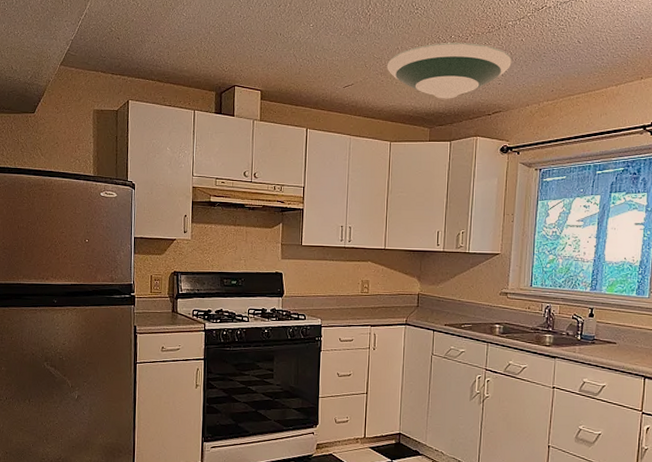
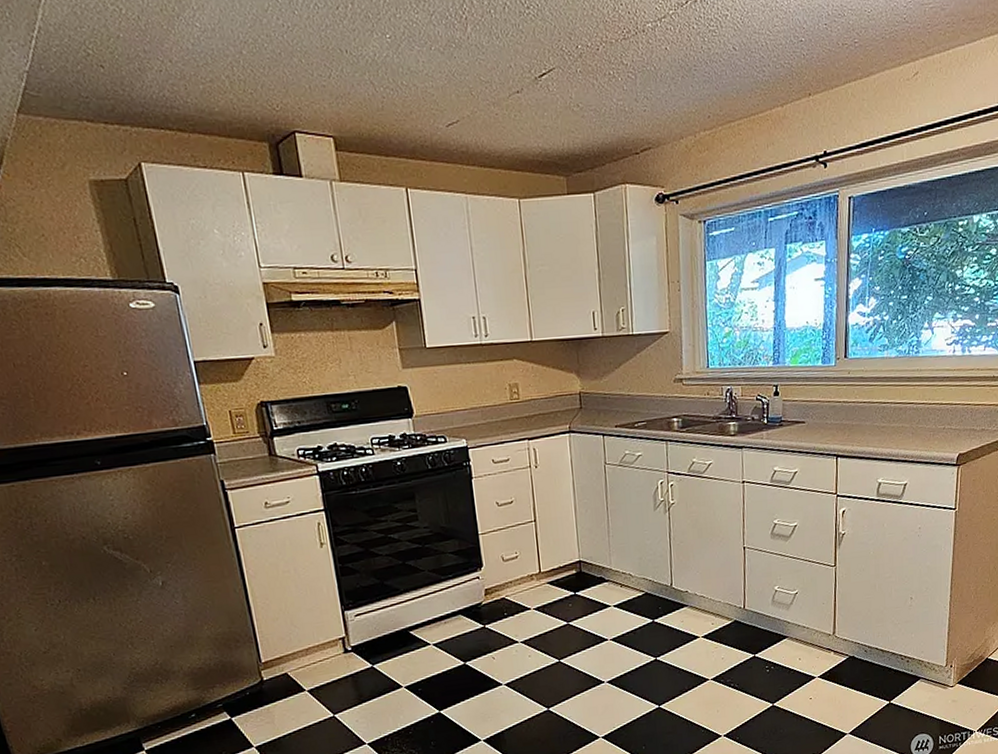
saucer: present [387,43,512,99] -> none [499,55,657,136]

